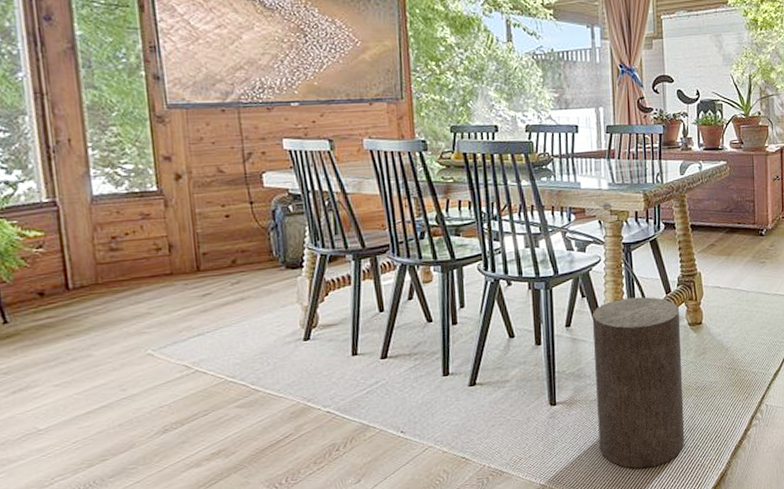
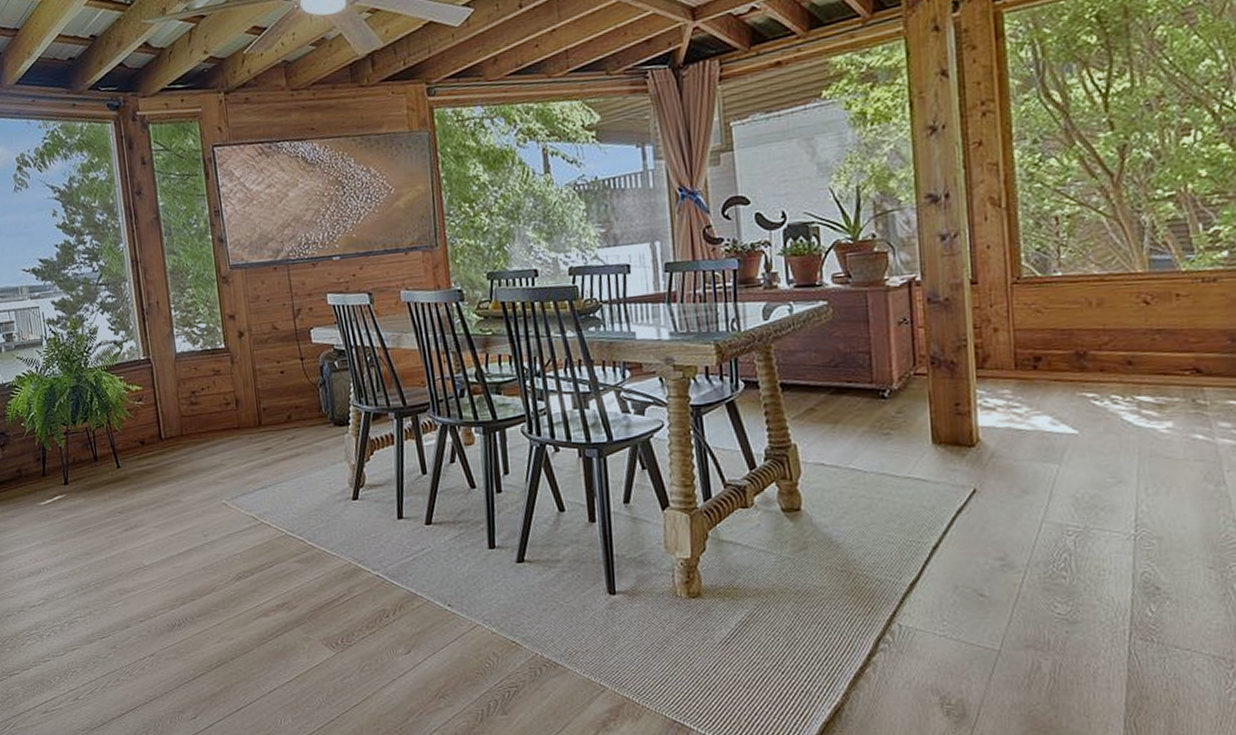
stool: present [591,296,685,469] -> none [655,472,783,685]

